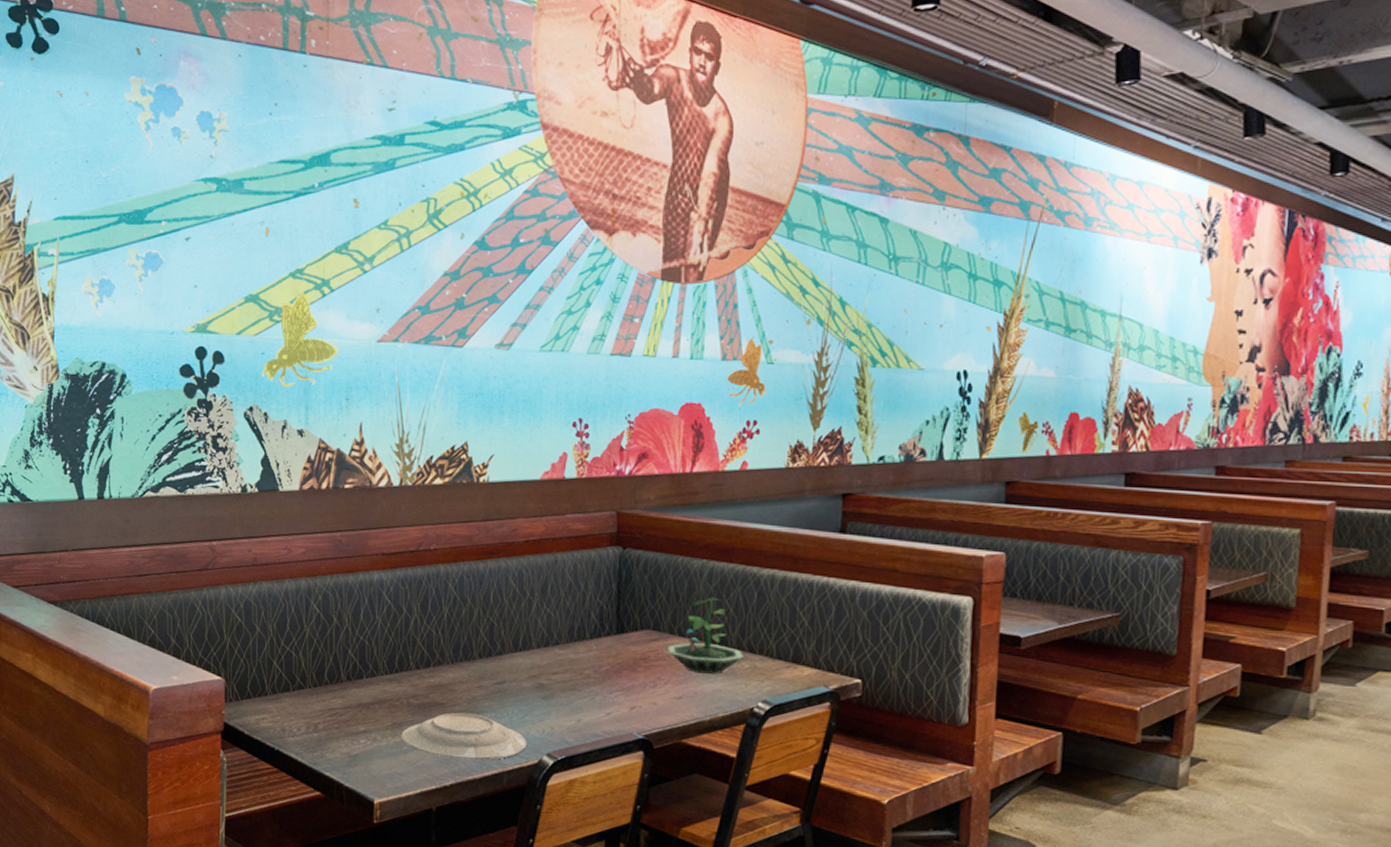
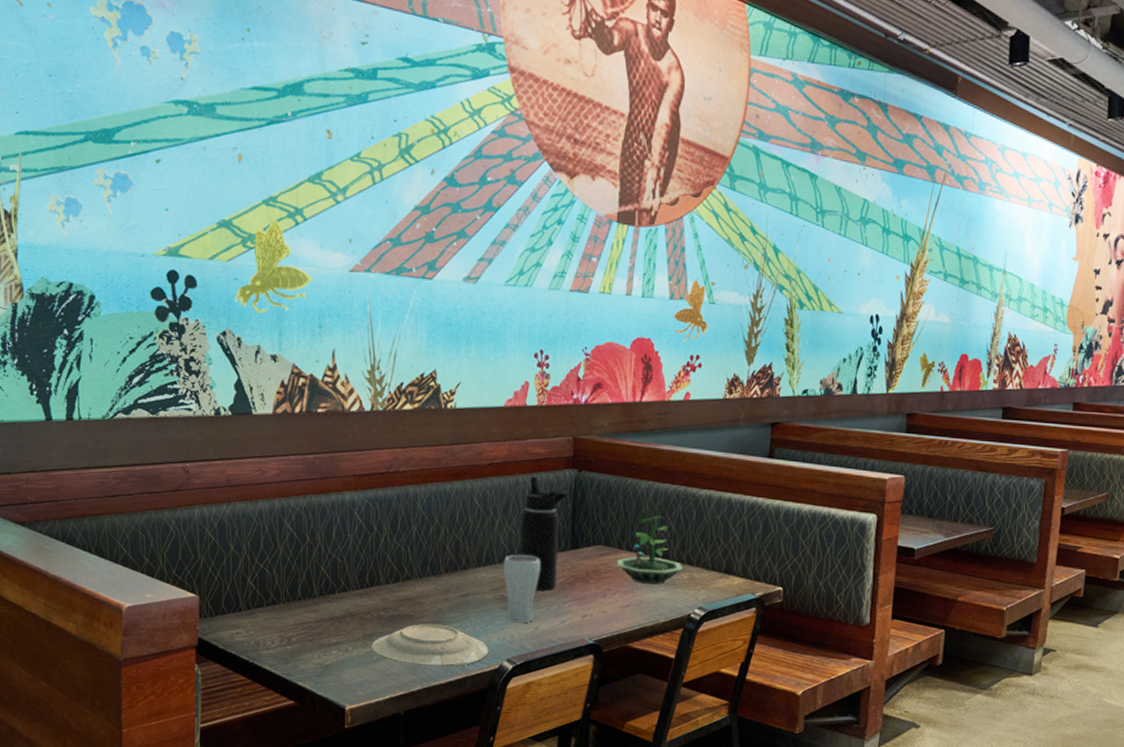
drinking glass: none [542,639,582,715] -> present [503,554,540,624]
water bottle: none [559,554,613,679] -> present [519,476,569,591]

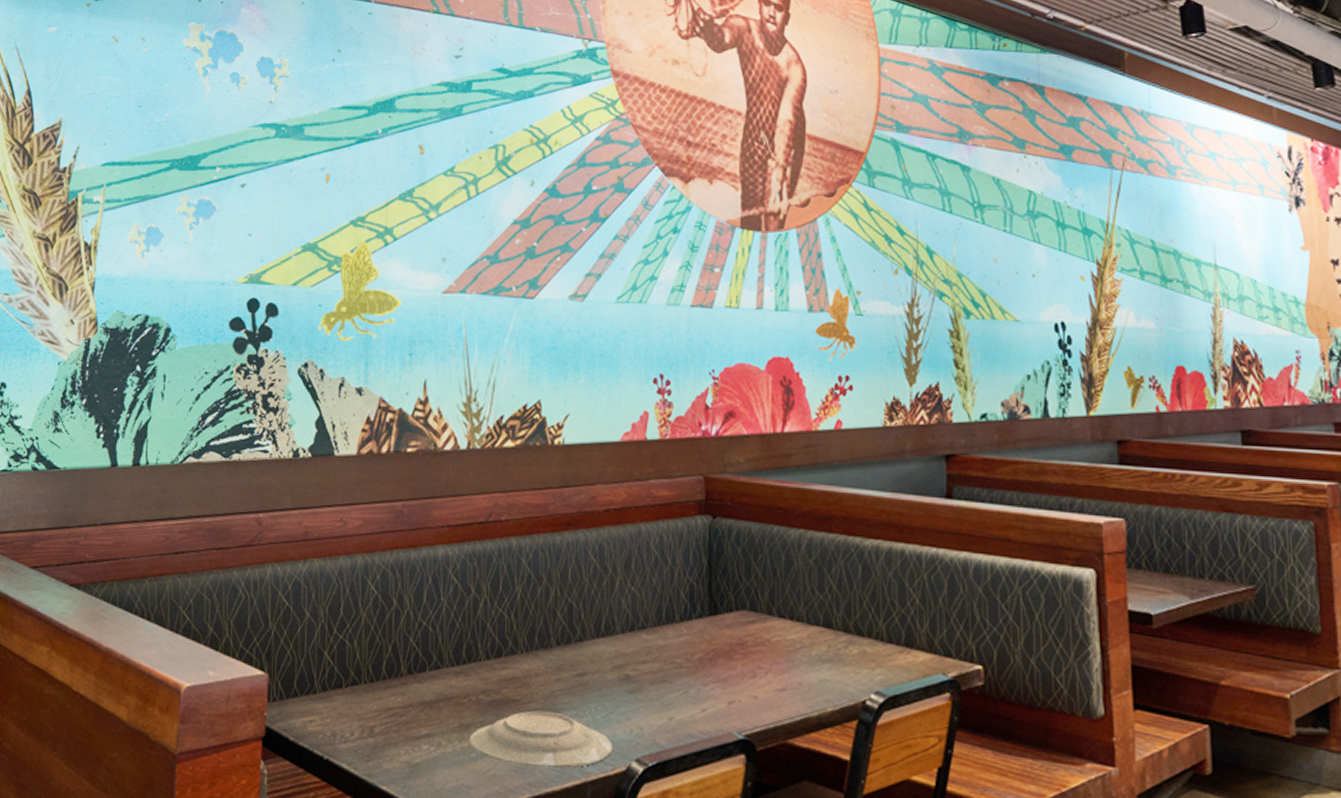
drinking glass: present [503,554,540,624] -> none [627,622,672,712]
water bottle: present [519,476,569,591] -> none [645,525,702,669]
terrarium: present [617,515,683,585] -> none [767,572,850,661]

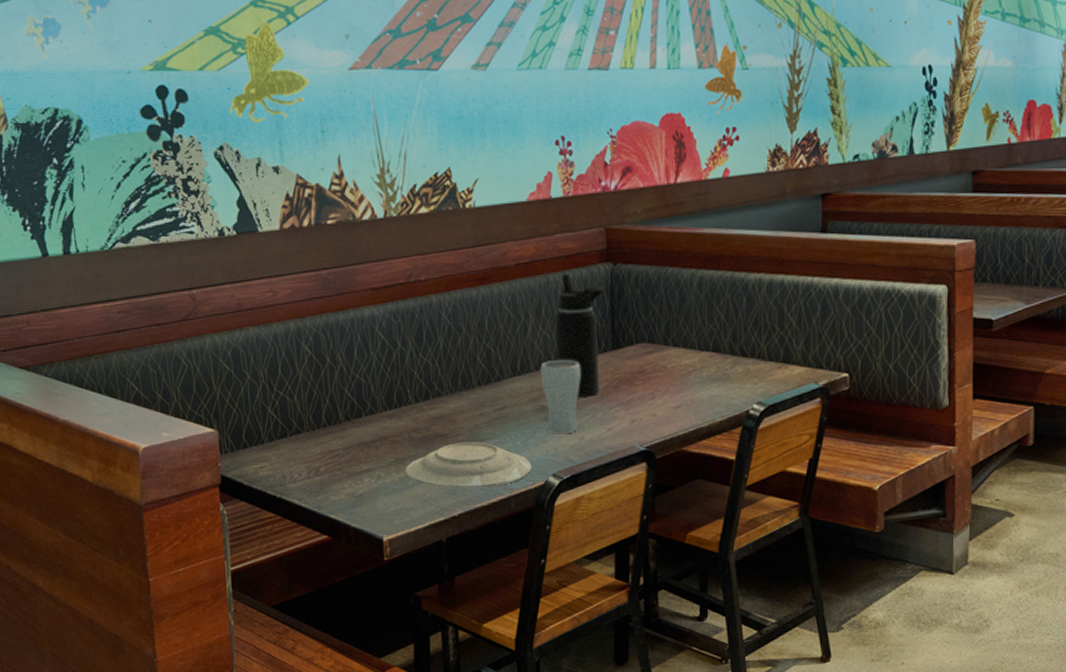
drinking glass: none [627,622,672,712] -> present [541,359,580,434]
water bottle: none [645,525,702,669] -> present [555,274,605,397]

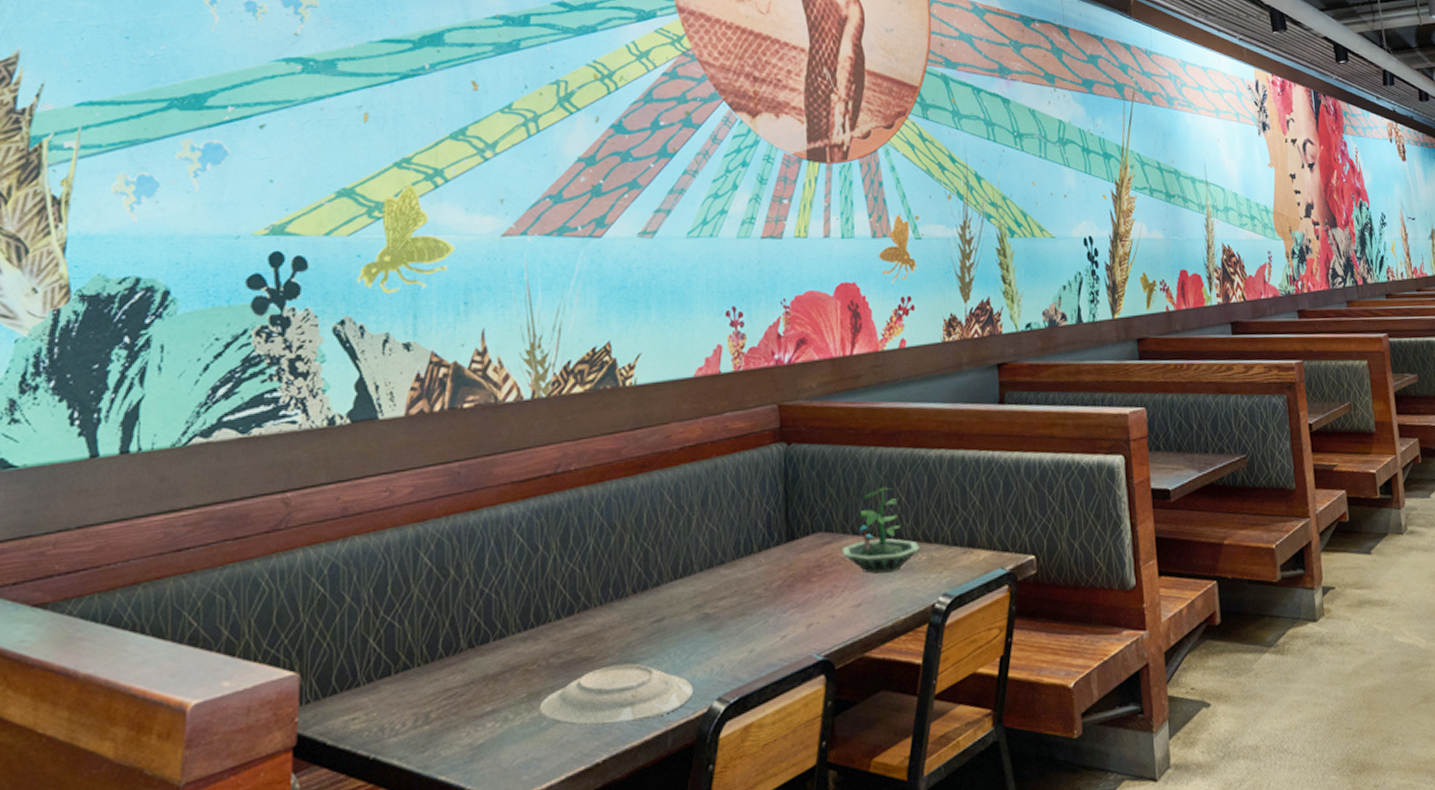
drinking glass: present [541,359,580,434] -> none [706,556,751,648]
water bottle: present [555,274,605,397] -> none [722,457,778,601]
terrarium: none [663,305,736,381] -> present [842,487,919,574]

